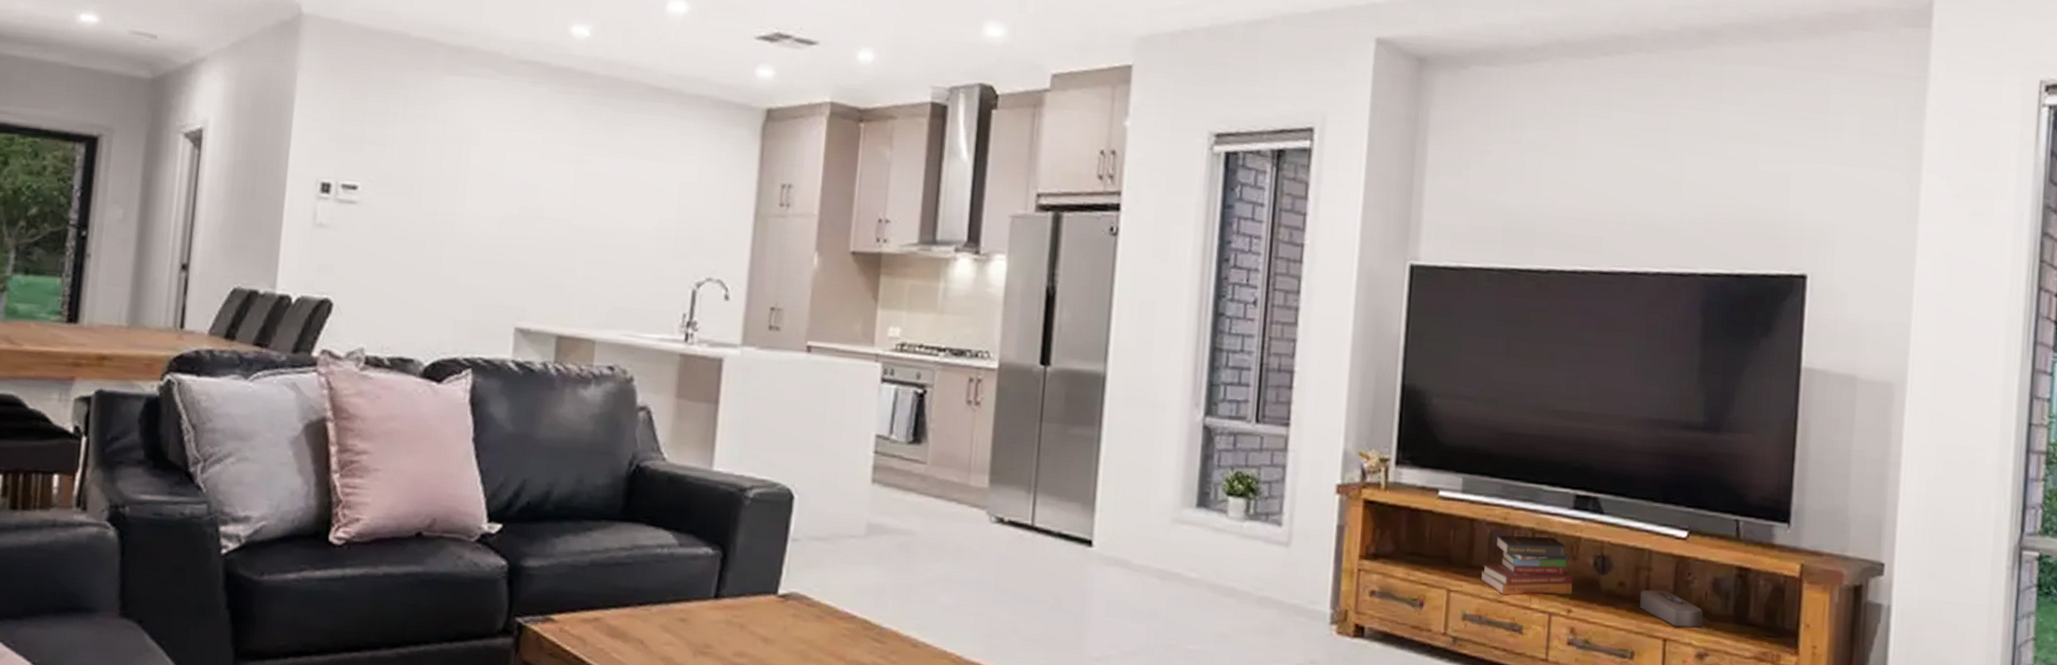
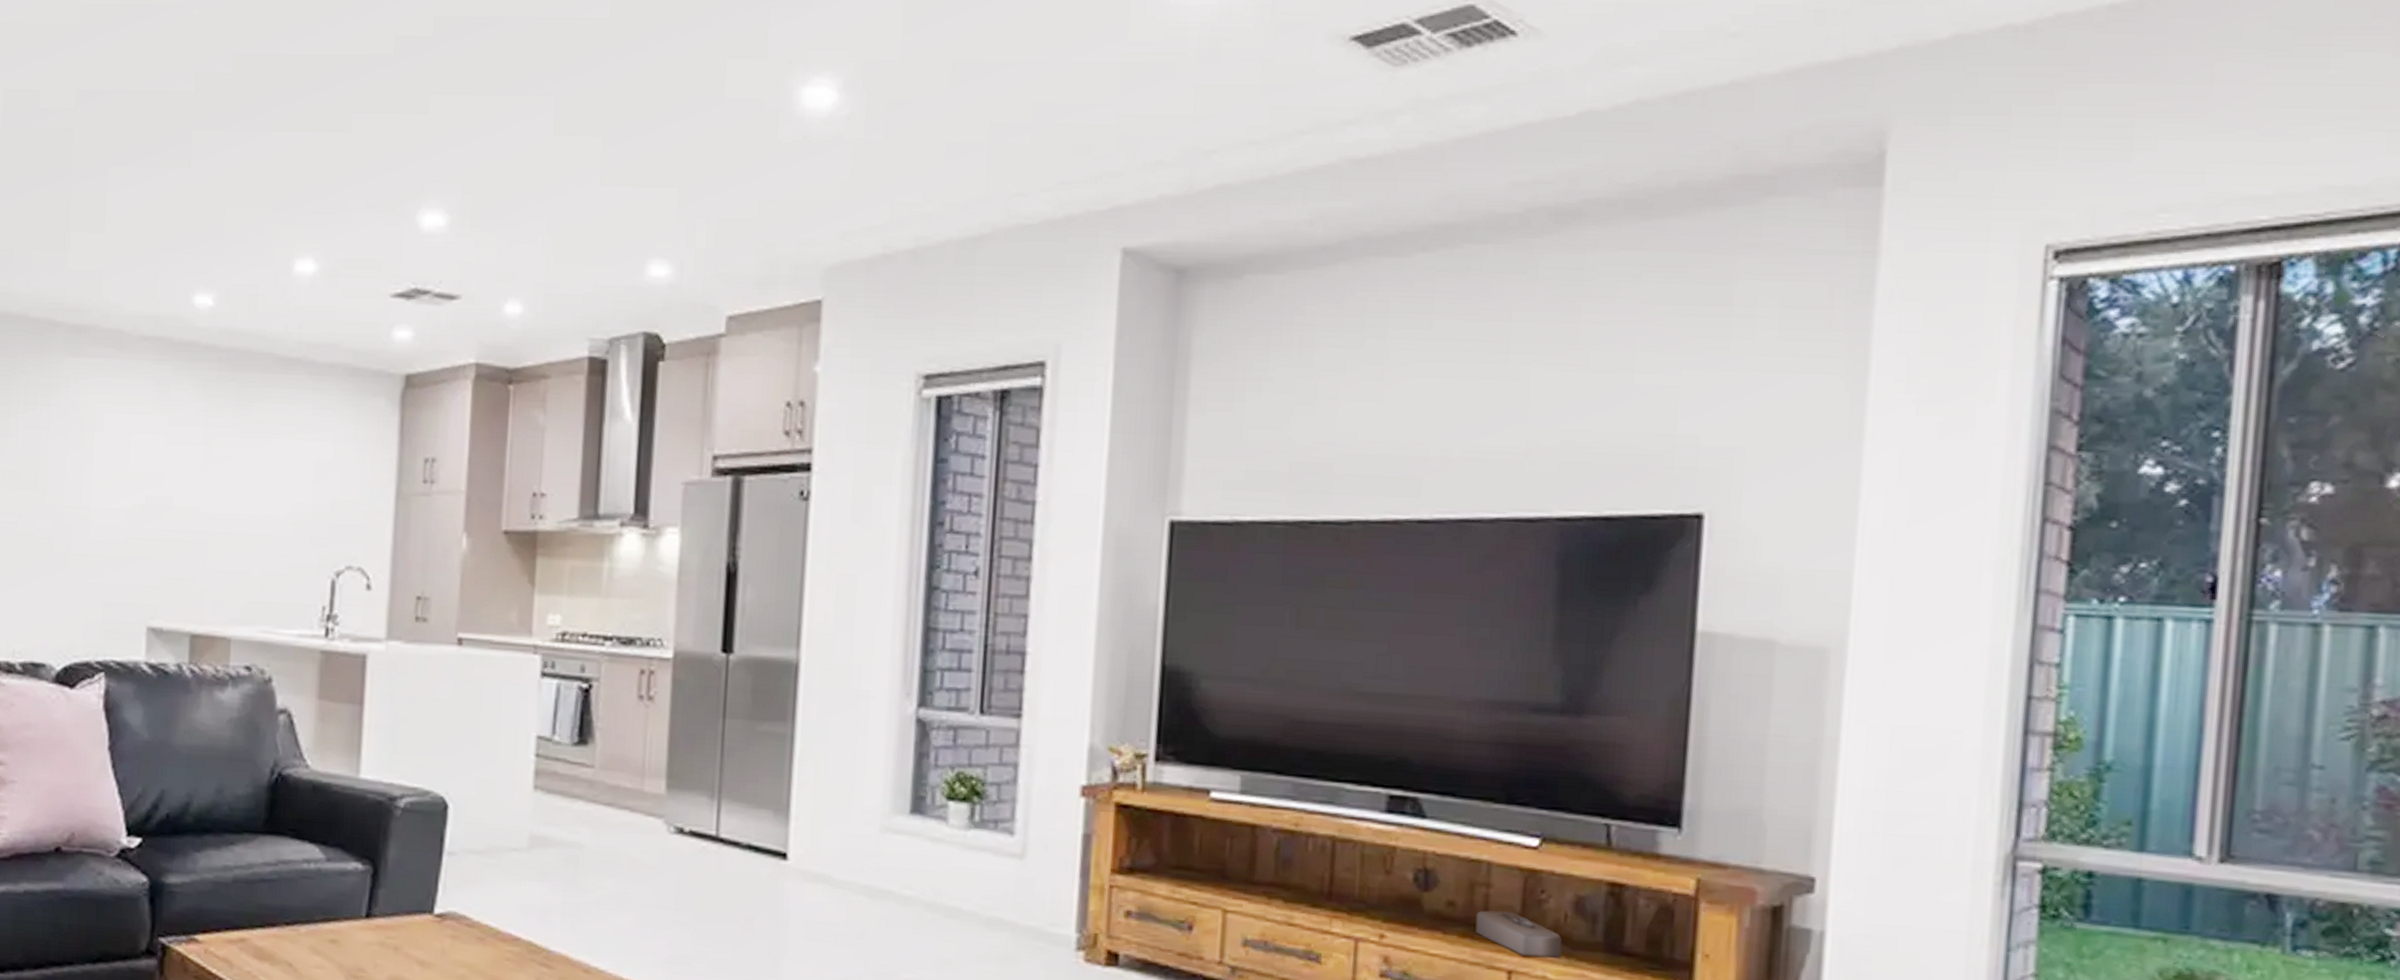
books: present [1480,535,1573,596] -> none [1265,844,1386,917]

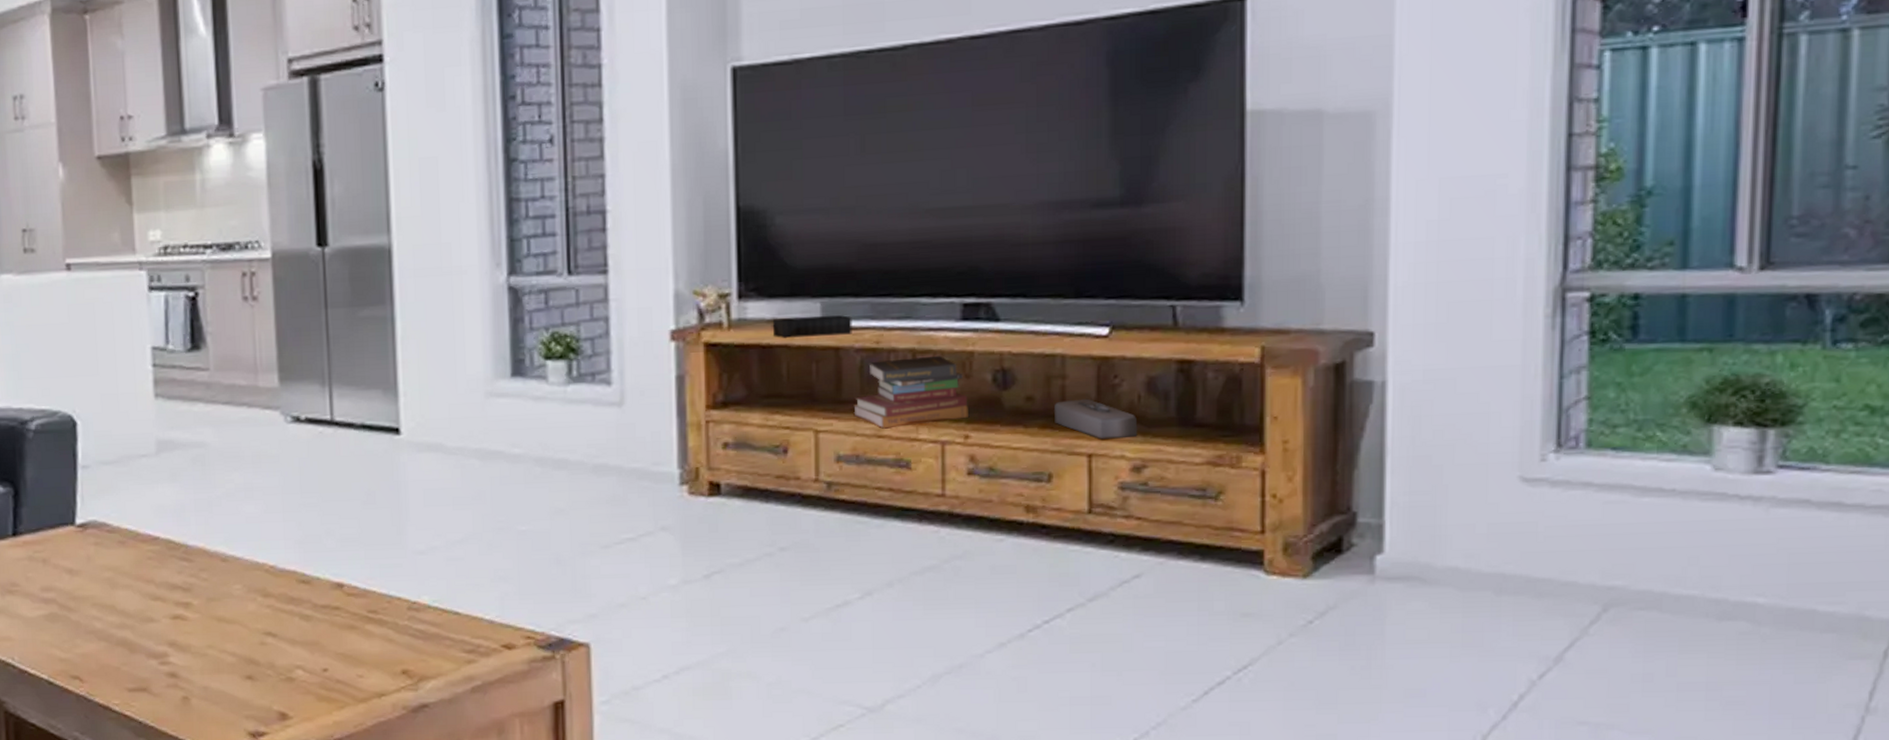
speaker: none [1189,787,1272,813] -> present [773,315,852,338]
books: none [1265,844,1386,917] -> present [853,355,968,429]

